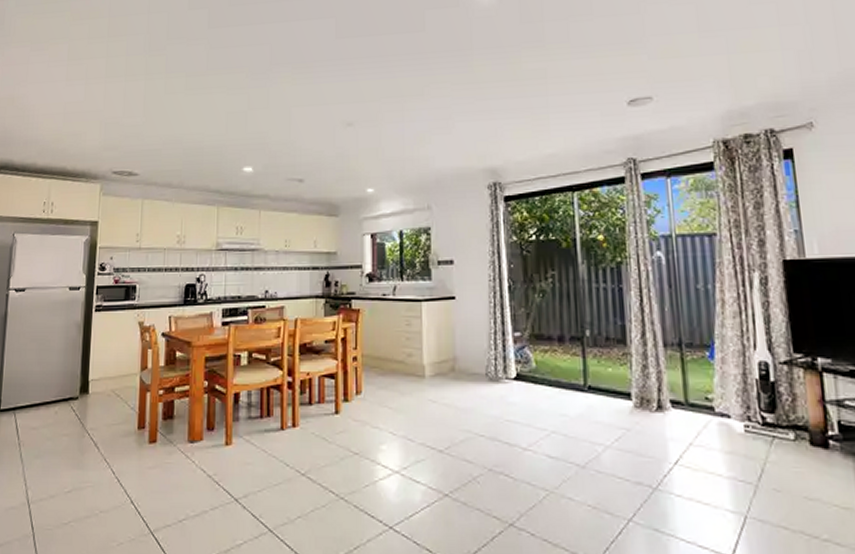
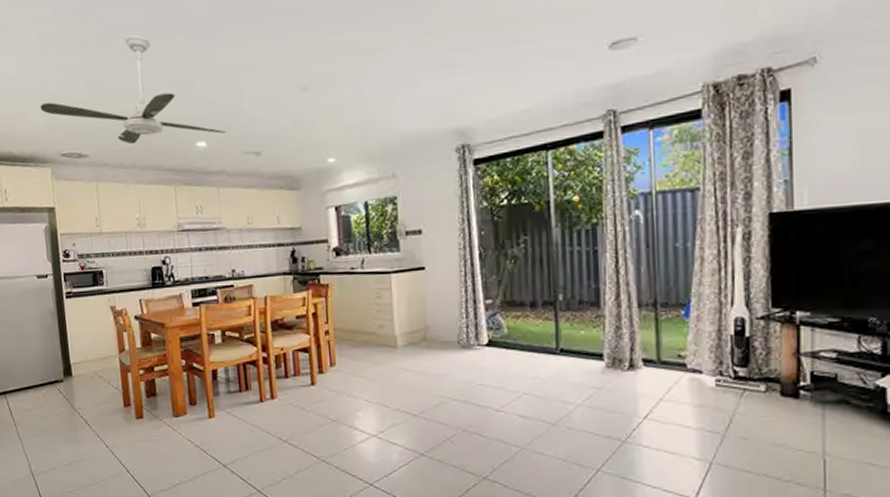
ceiling fan: none [99,69,273,166] -> present [40,34,226,145]

